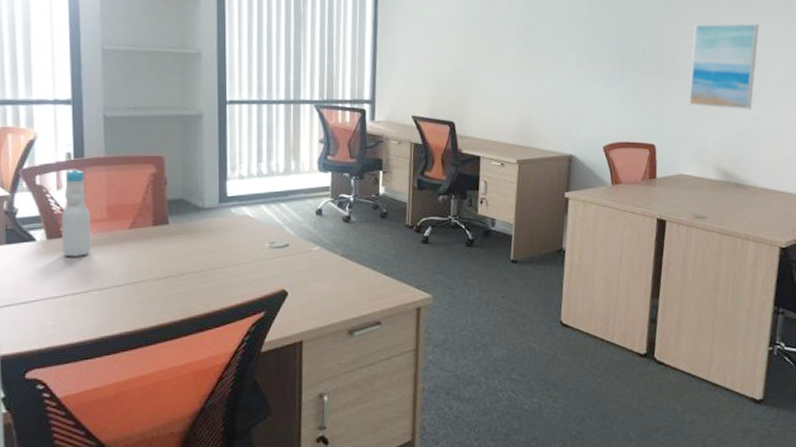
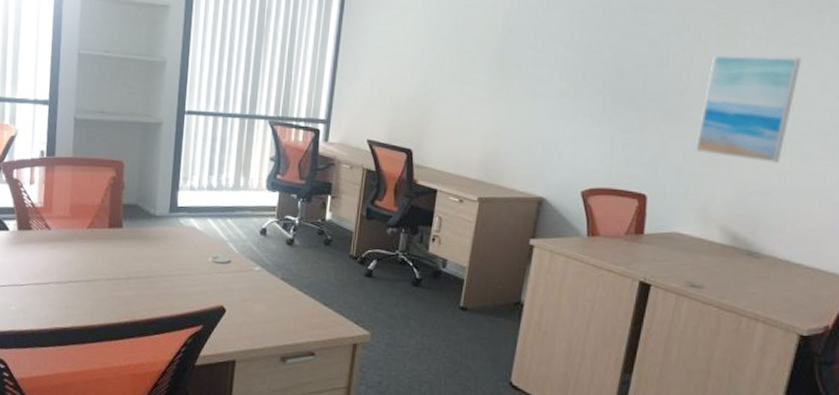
bottle: present [61,169,91,257] -> none [29,166,56,250]

